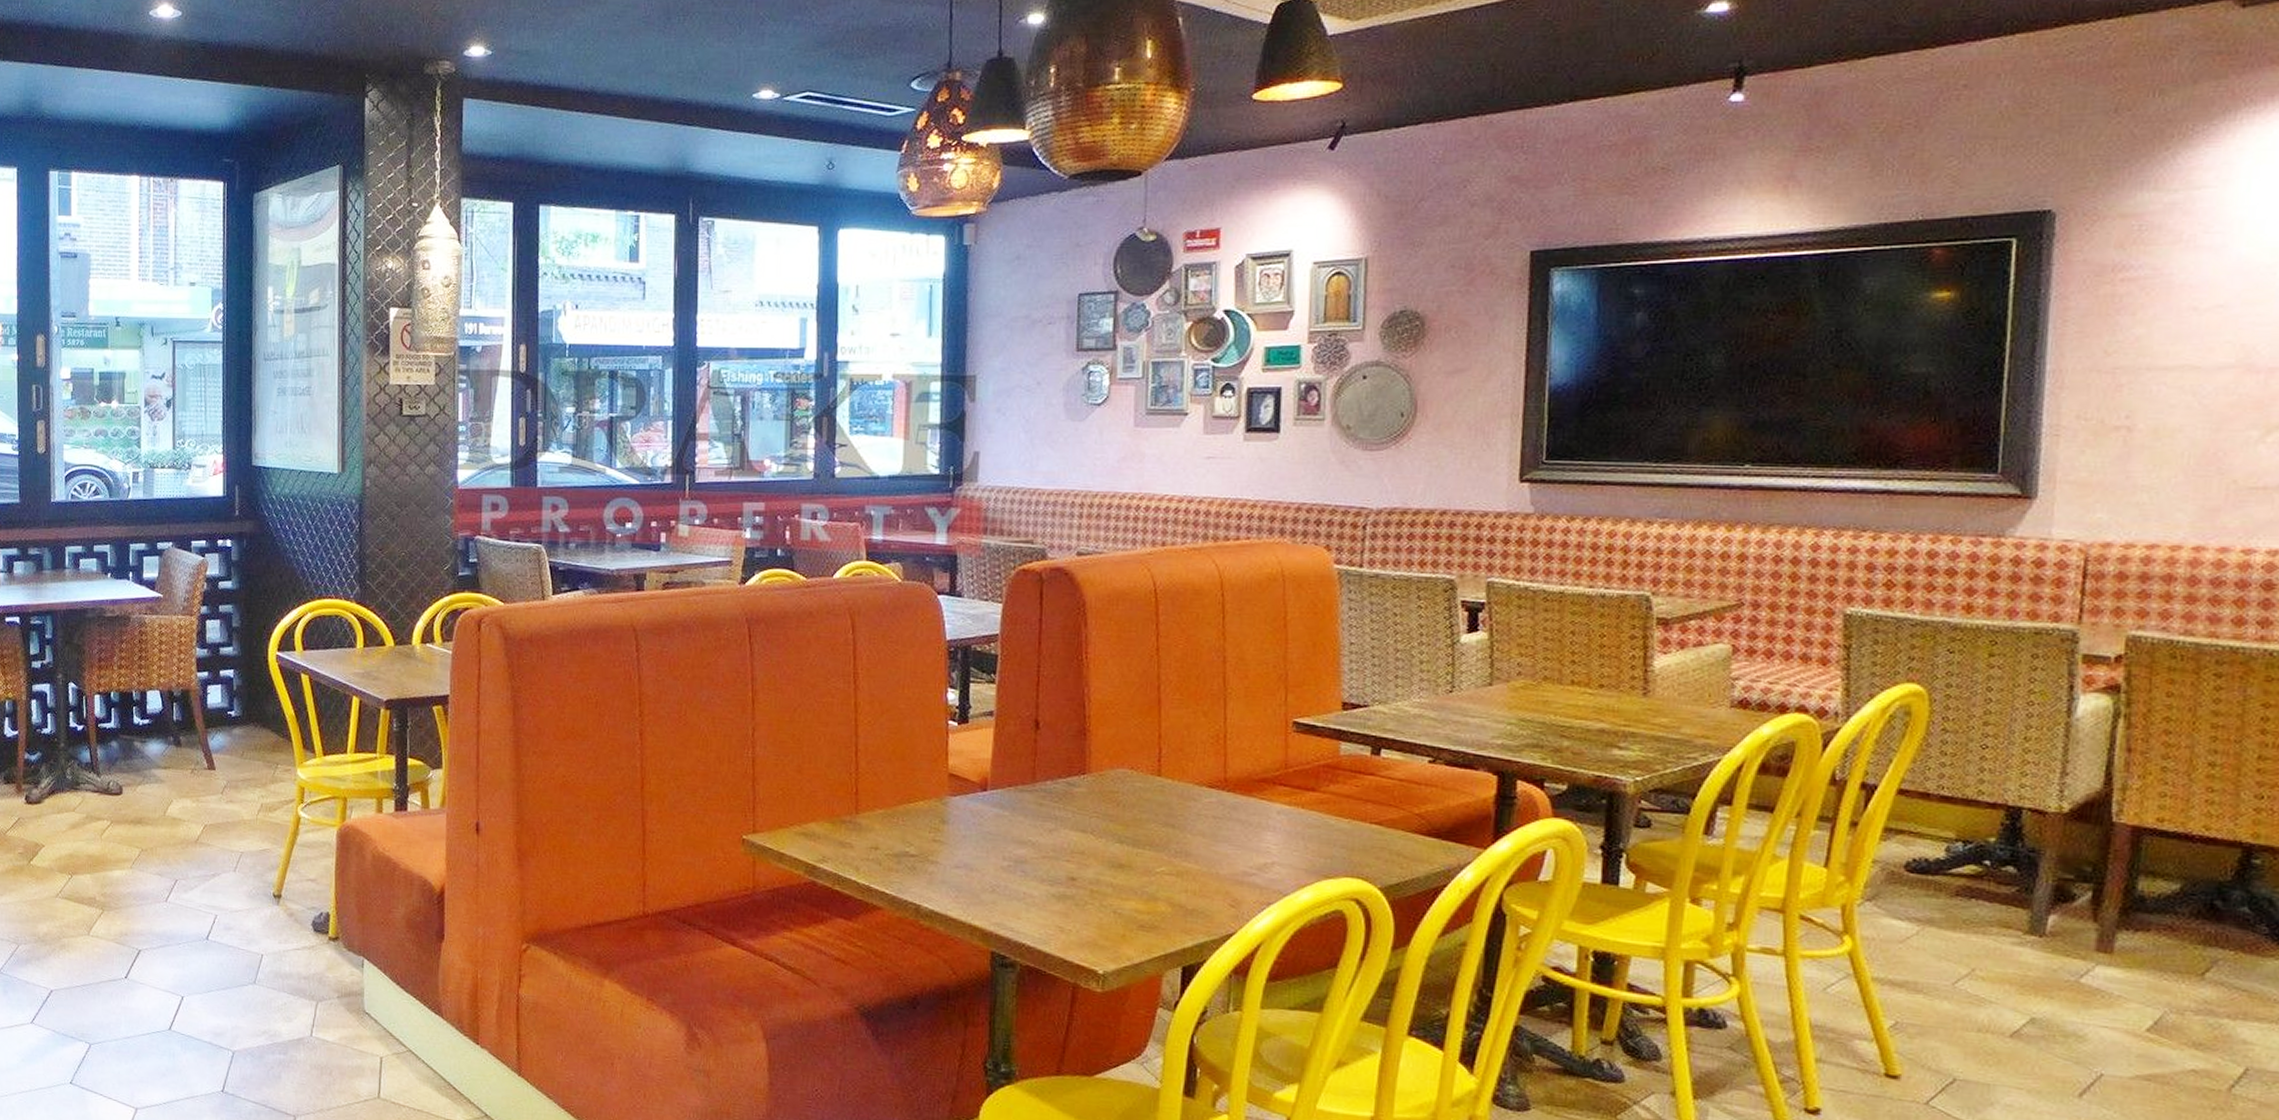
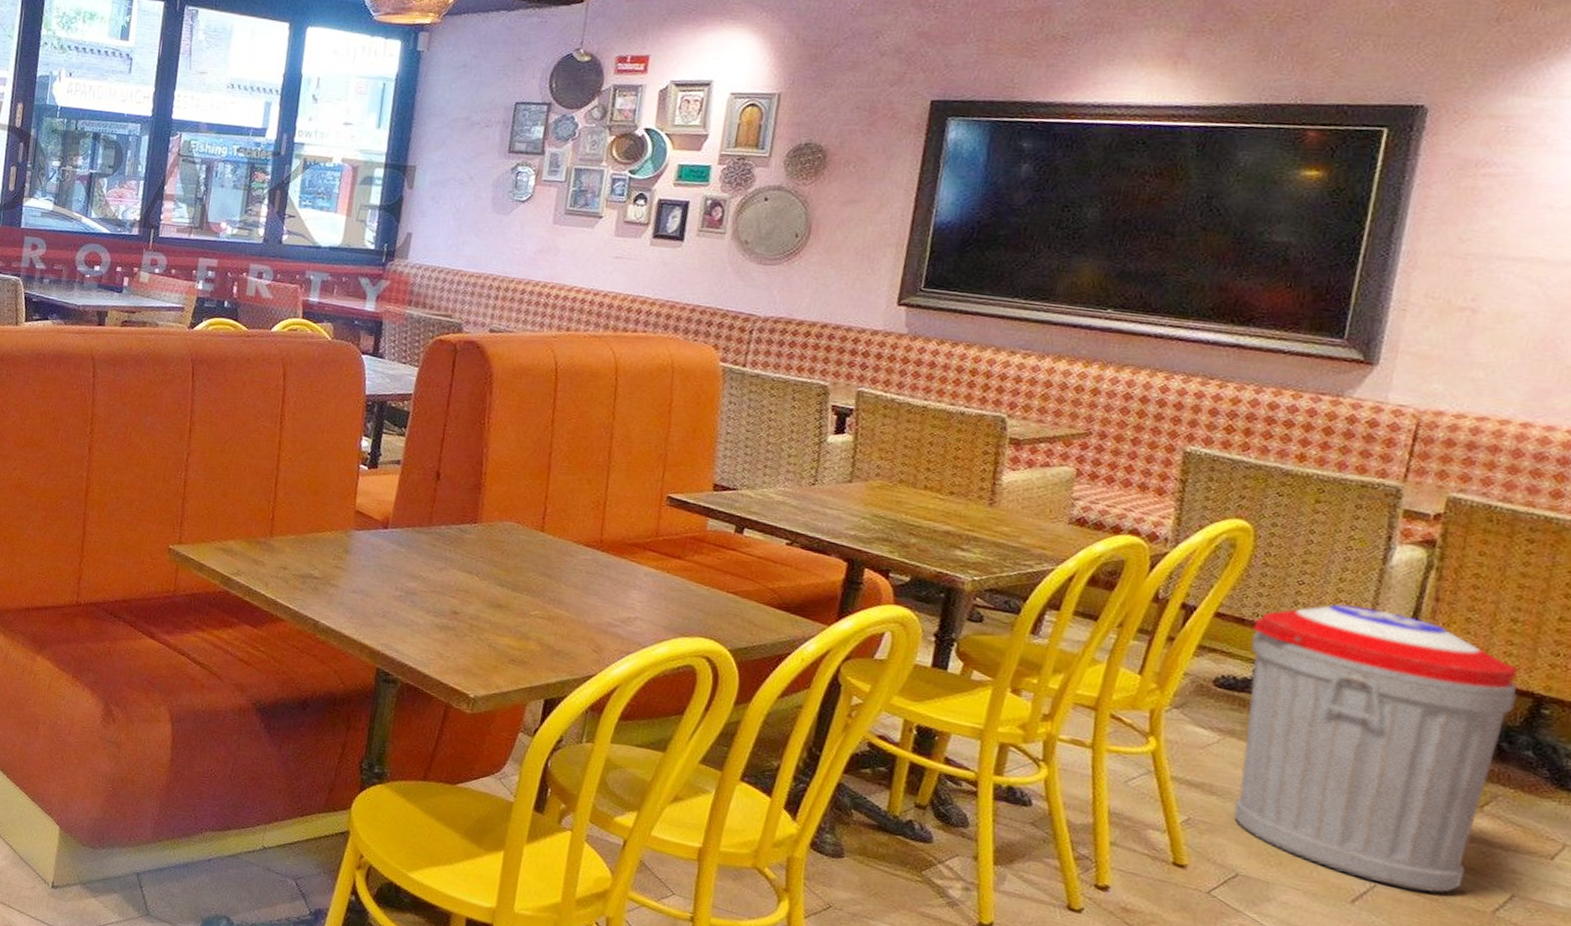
trash can: none [1939,766,2224,1075] -> present [1232,604,1519,893]

